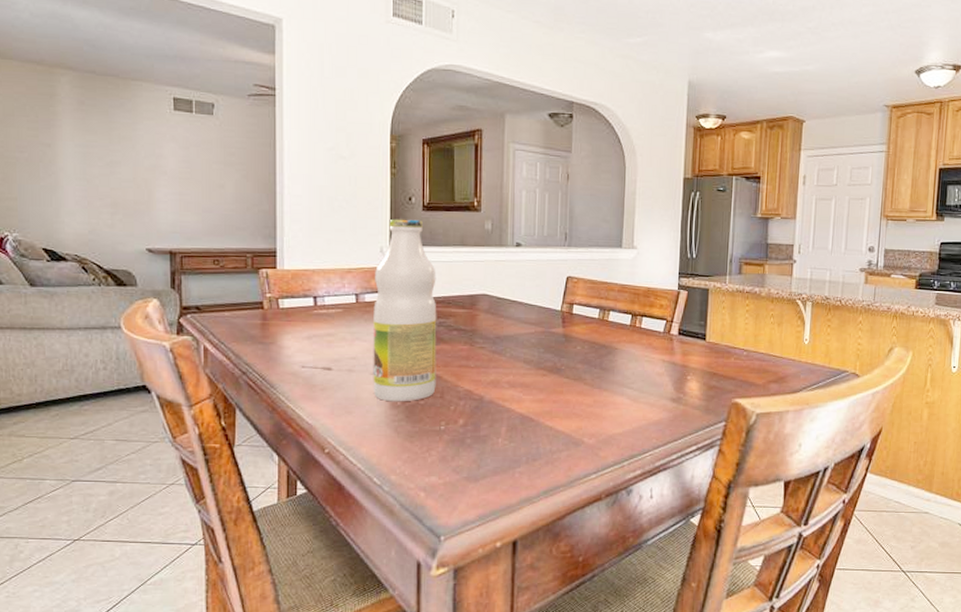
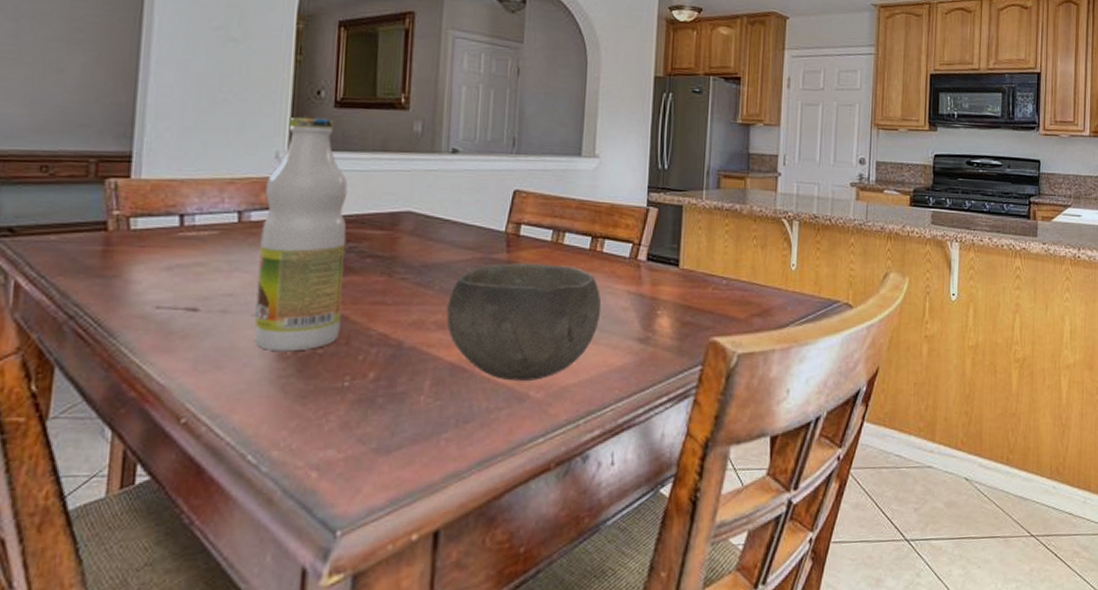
bowl: none [516,336,641,430] -> present [446,263,602,381]

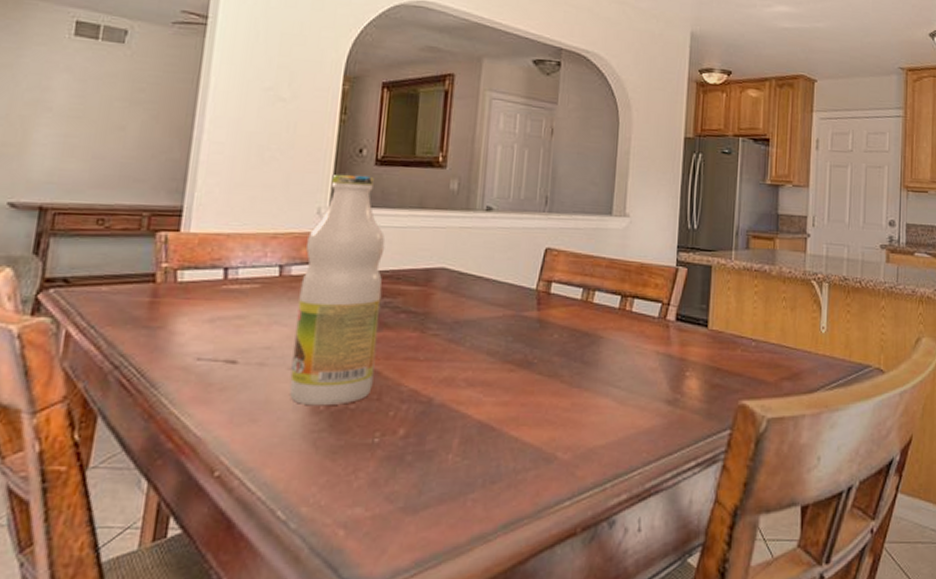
bowl: present [446,263,602,381] -> none [476,321,630,441]

